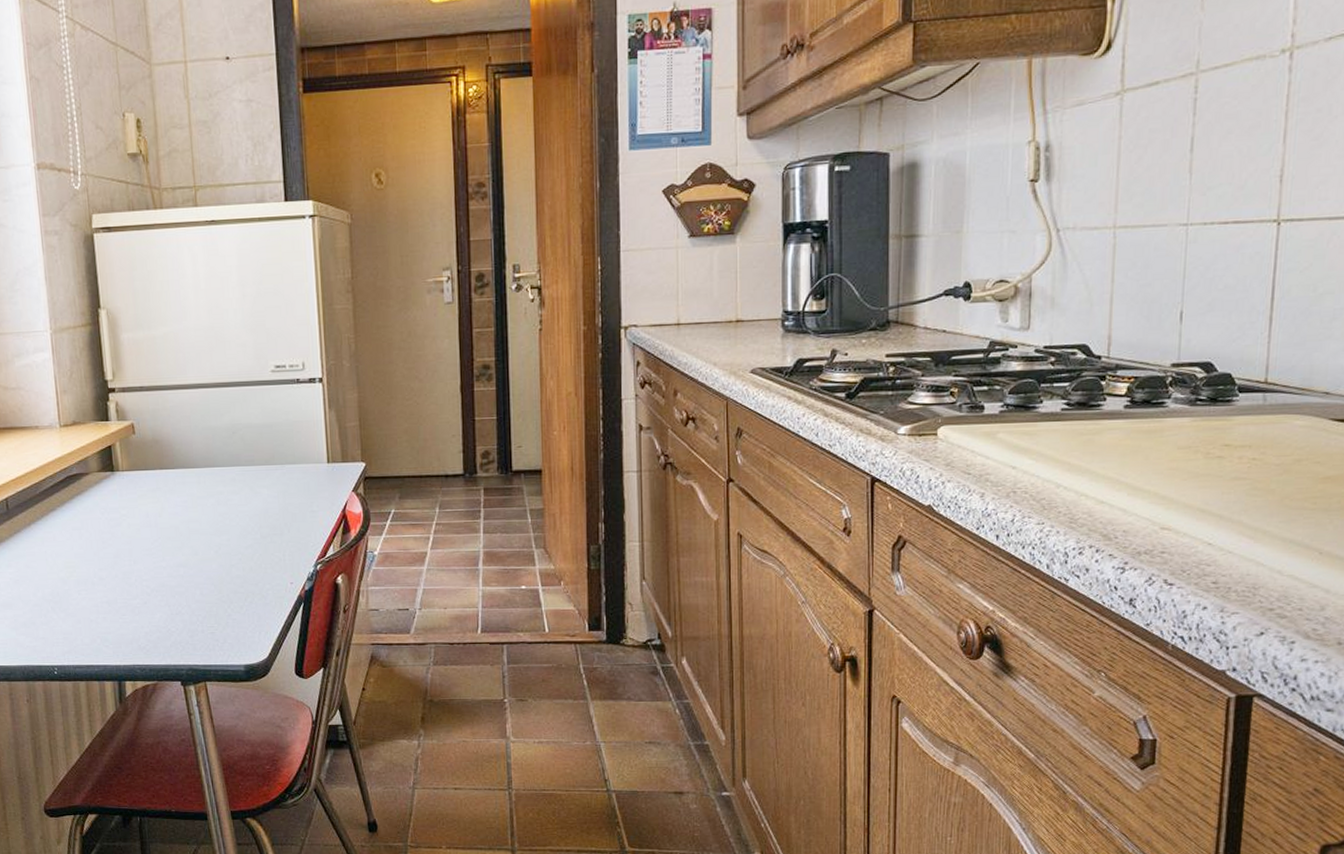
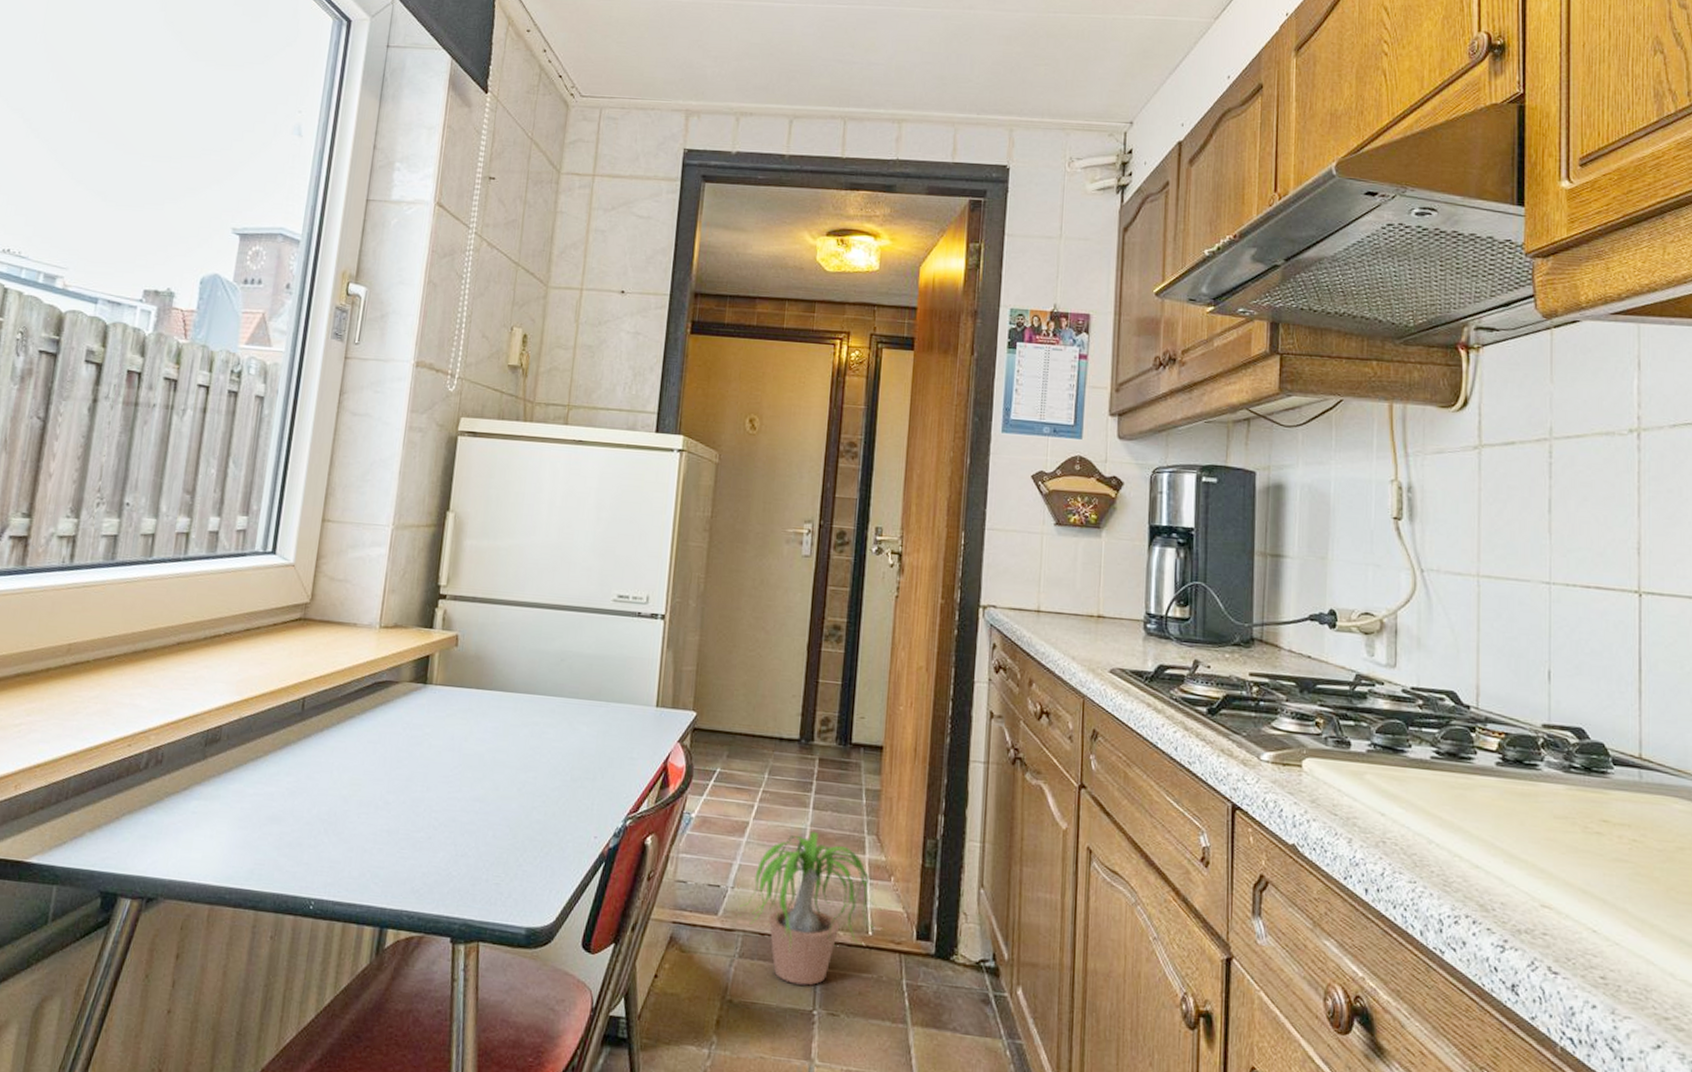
potted plant: none [428,553,562,680] -> present [739,832,890,986]

